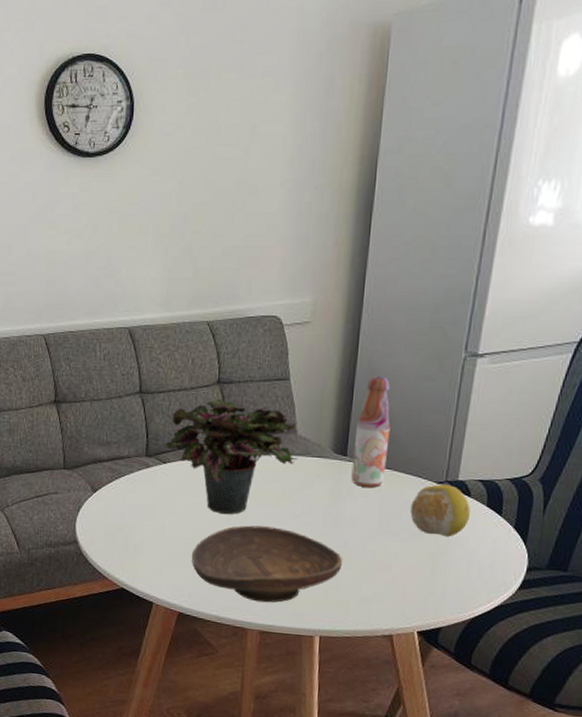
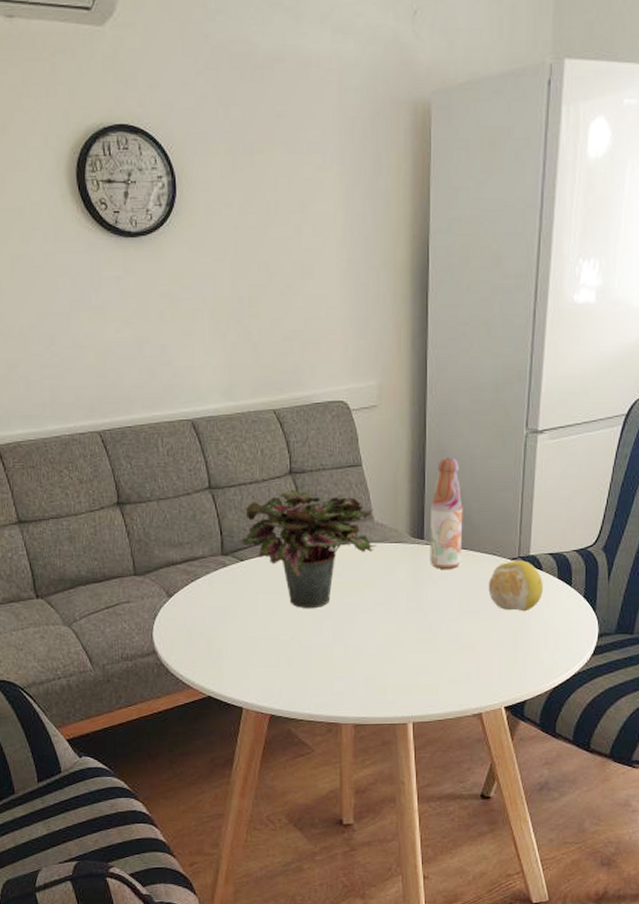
decorative bowl: present [192,525,343,603] -> none [279,617,429,695]

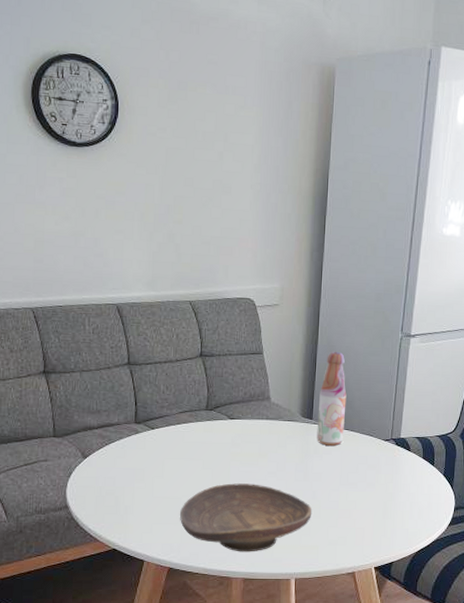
potted plant: present [239,490,376,608] -> none [152,370,272,474]
decorative bowl: none [279,617,429,695] -> present [180,483,313,552]
fruit: present [488,560,544,612] -> none [365,442,411,486]

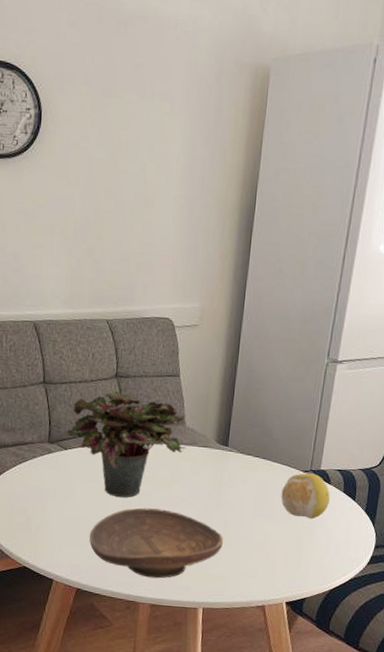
potted plant: none [152,370,272,474] -> present [65,391,187,498]
bottle: present [317,351,347,446] -> none [231,375,266,475]
fruit: none [365,442,411,486] -> present [281,473,331,519]

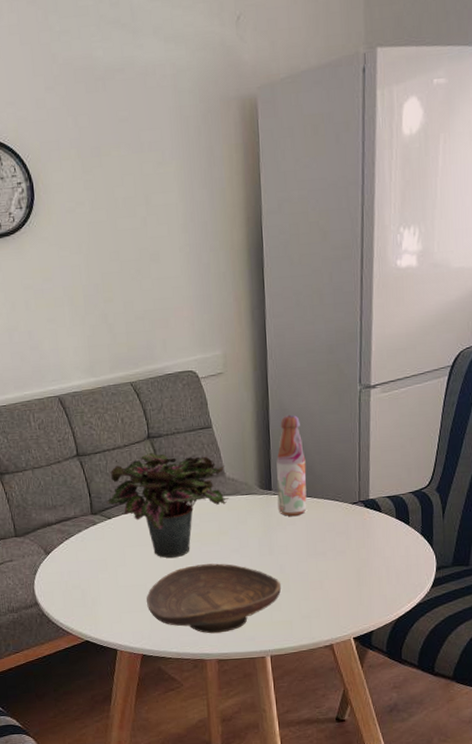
bottle: none [231,375,266,475] -> present [276,414,307,516]
fruit: present [281,473,331,519] -> none [333,504,384,551]

